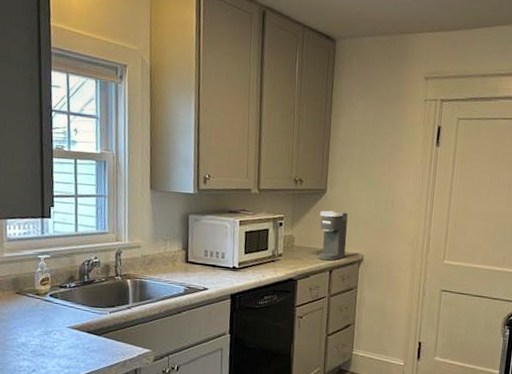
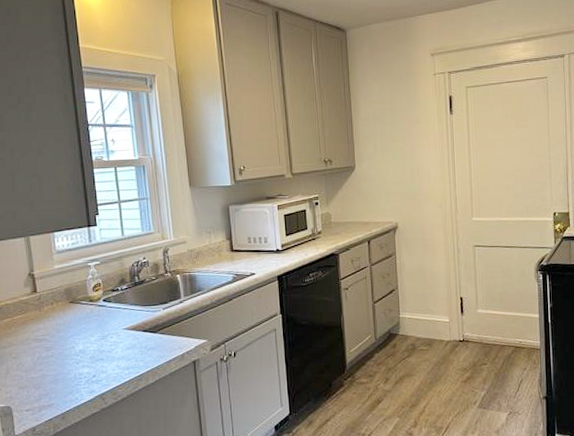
coffee maker: present [318,210,348,261] -> none [352,185,381,232]

